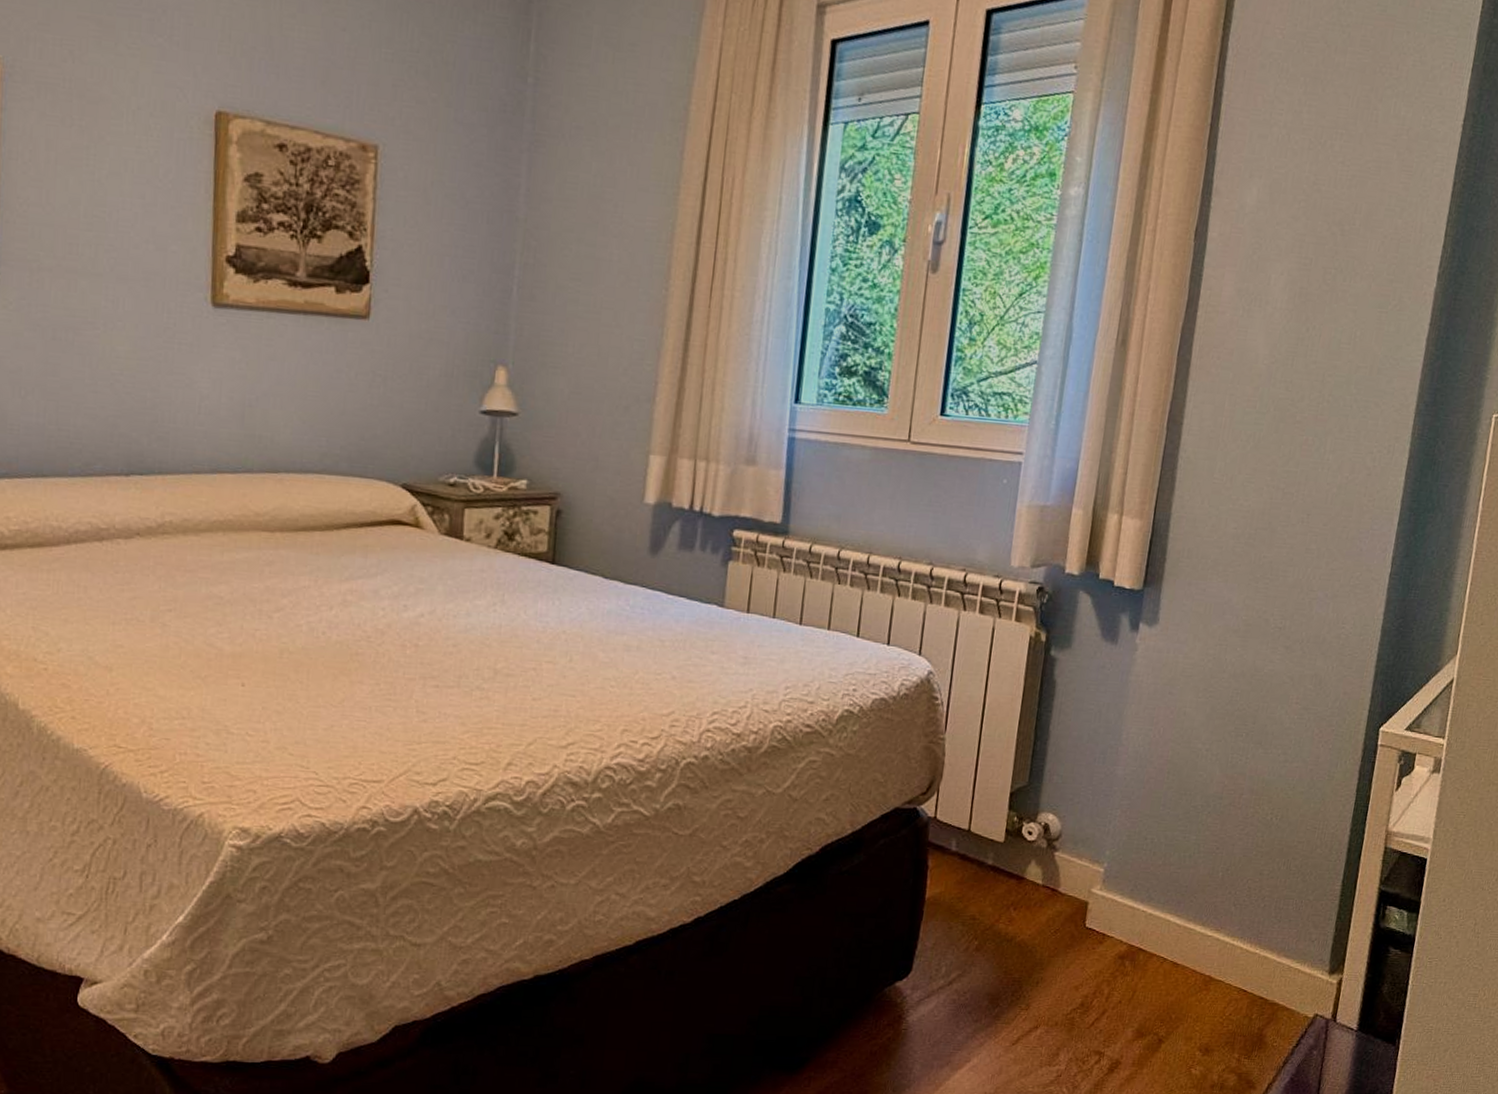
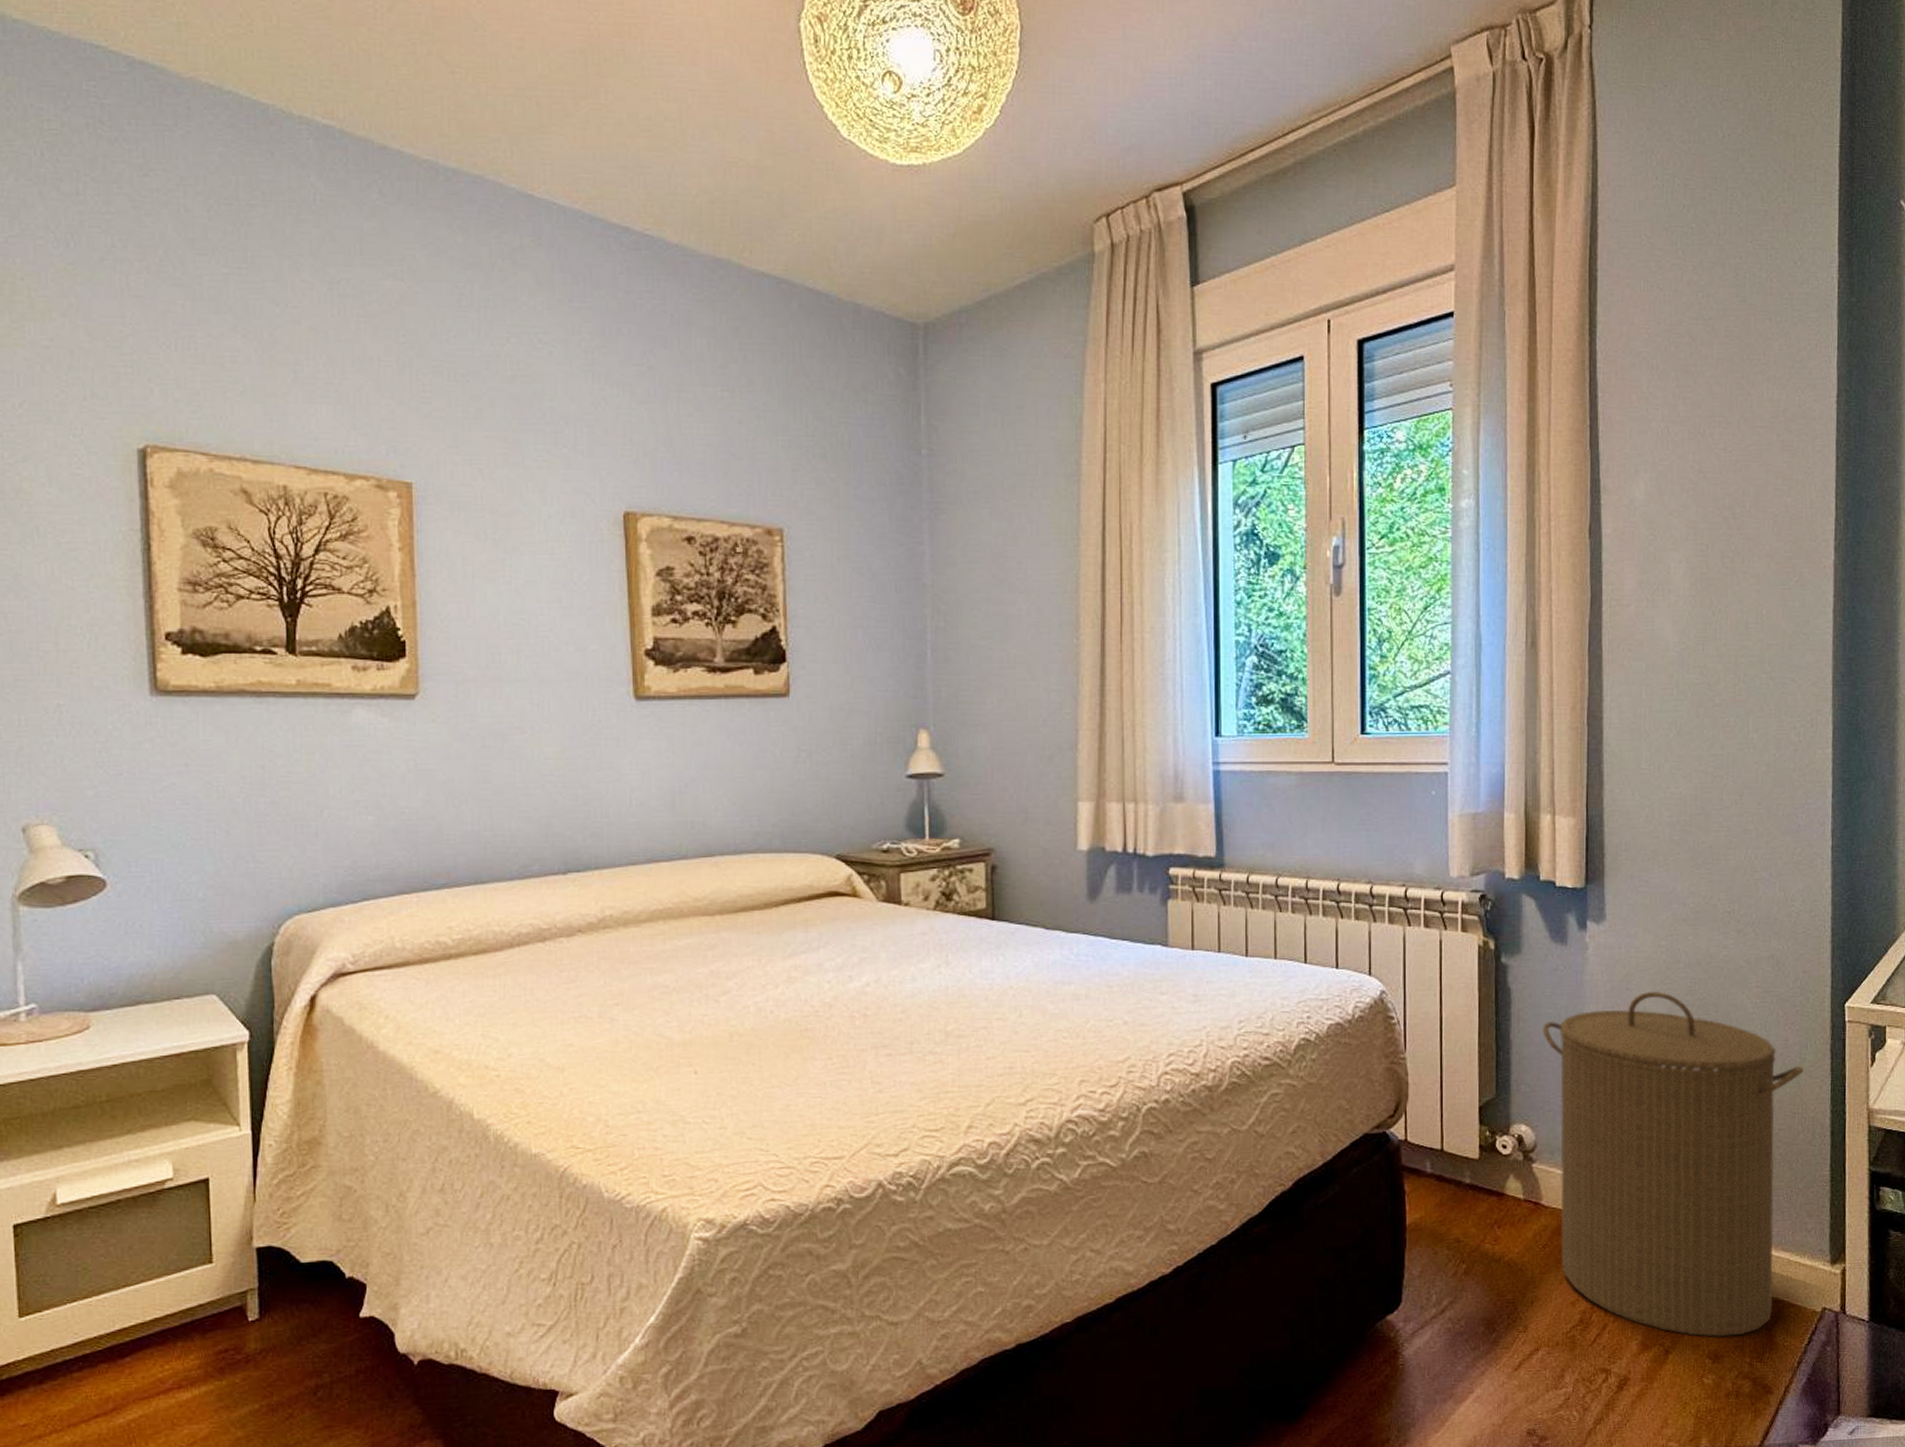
laundry hamper: none [1070,698,1331,1033] -> present [1543,992,1804,1338]

